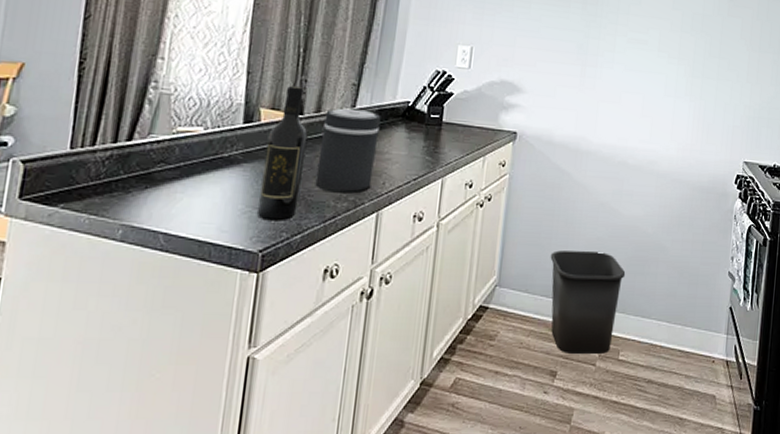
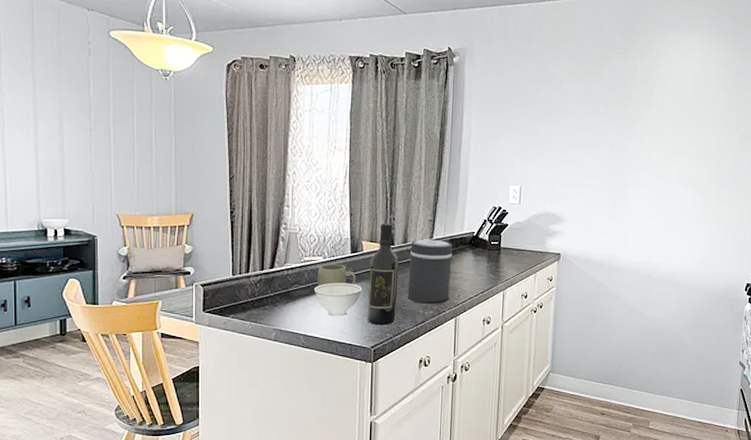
bowl: none [185,162,255,209] -> present [313,282,363,317]
mug: none [191,136,247,167] -> present [317,263,356,286]
waste bin: present [550,250,626,354] -> none [591,345,653,423]

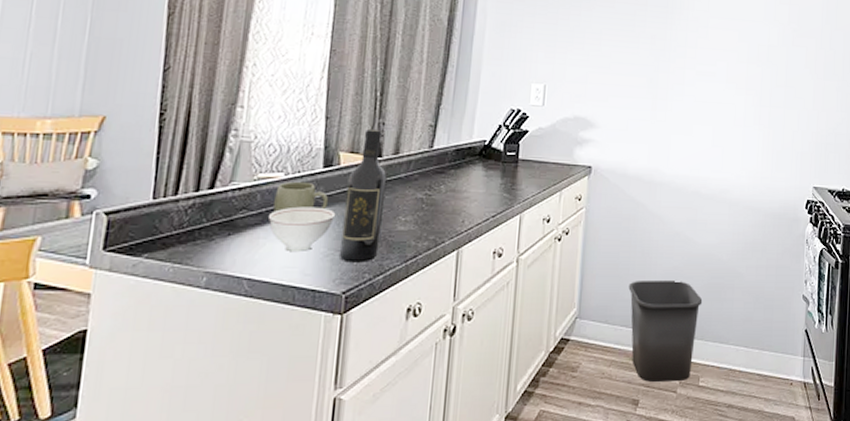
cylinder: present [407,239,453,304] -> none [395,149,459,233]
waste bin: none [591,345,653,423] -> present [628,279,703,382]

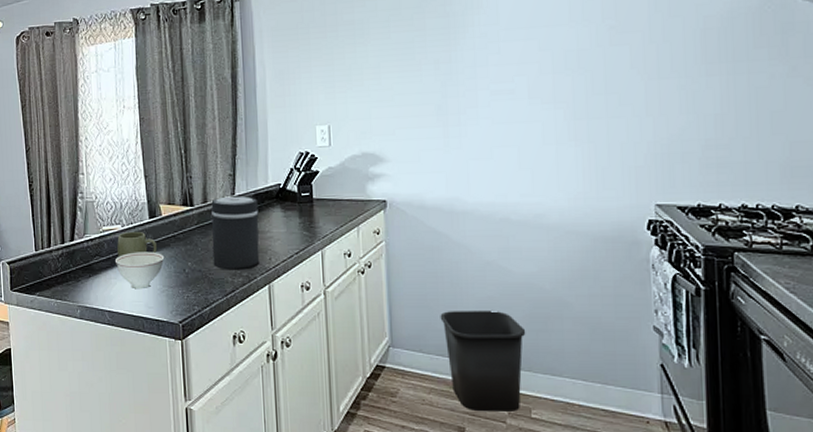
wine bottle: present [338,128,387,263] -> none [169,182,203,297]
cylinder: none [395,149,459,233] -> present [211,196,260,270]

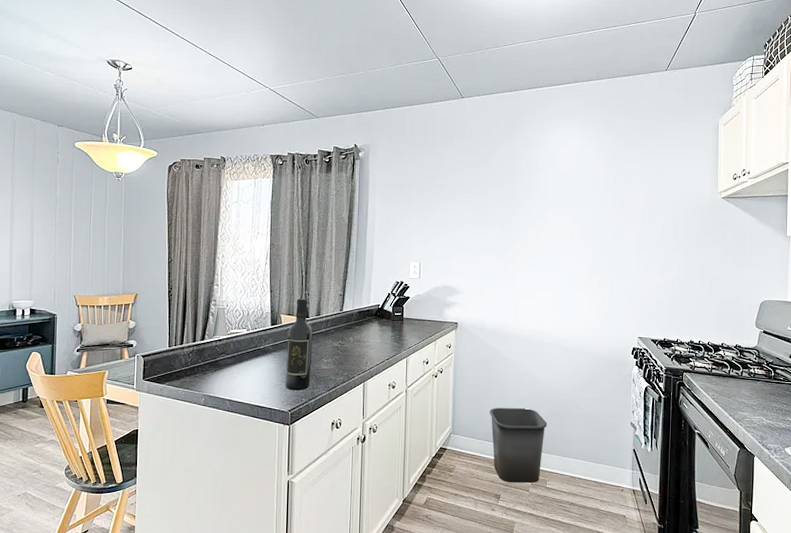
bowl: present [114,251,165,290] -> none [238,352,281,383]
mug: present [117,231,157,257] -> none [241,335,275,356]
wine bottle: none [169,182,203,297] -> present [285,298,313,391]
cylinder: present [211,196,260,270] -> none [321,312,361,371]

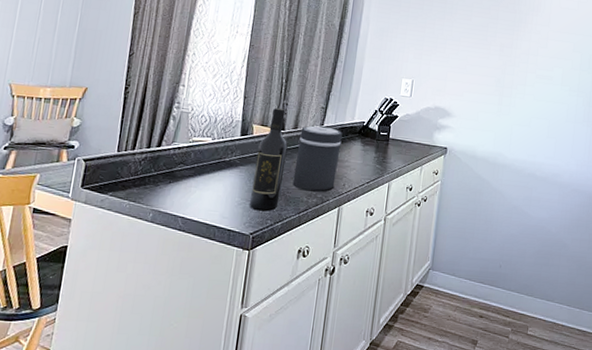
cylinder: none [321,312,361,371] -> present [292,126,343,192]
waste bin: present [489,407,548,483] -> none [473,243,534,329]

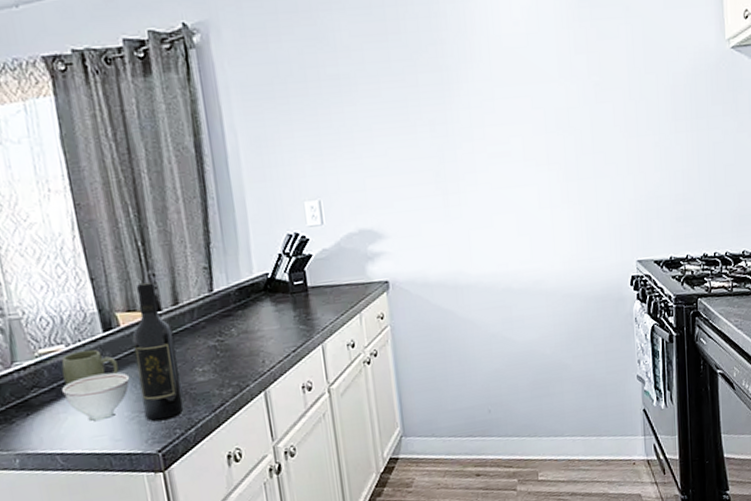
bowl: none [198,164,248,200] -> present [61,372,130,422]
mug: none [202,145,243,169] -> present [61,349,119,386]
cylinder: present [292,126,343,192] -> none [184,292,252,382]

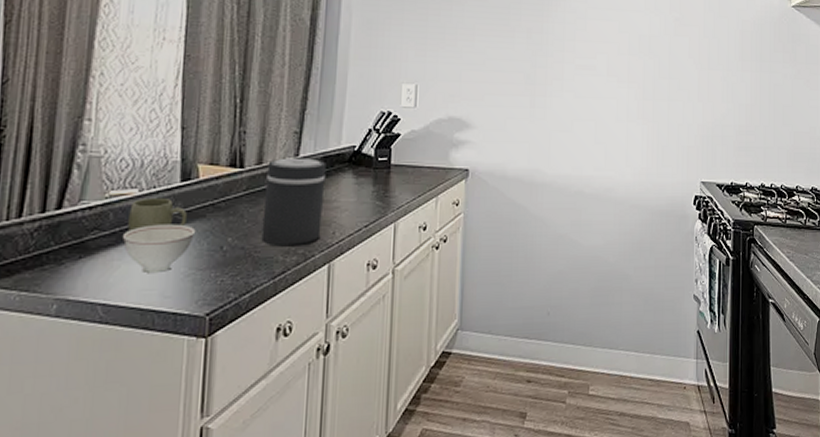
wine bottle: present [132,281,184,422] -> none [200,138,251,282]
cylinder: none [184,292,252,382] -> present [261,158,327,247]

